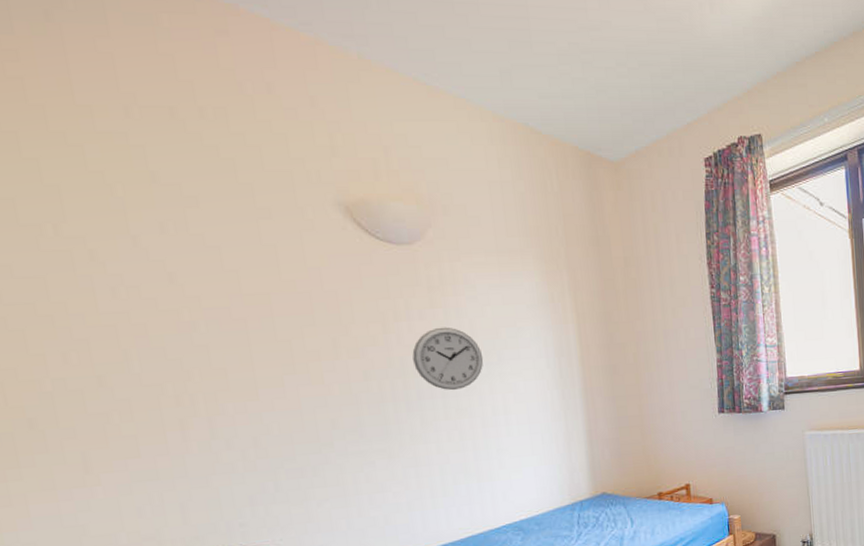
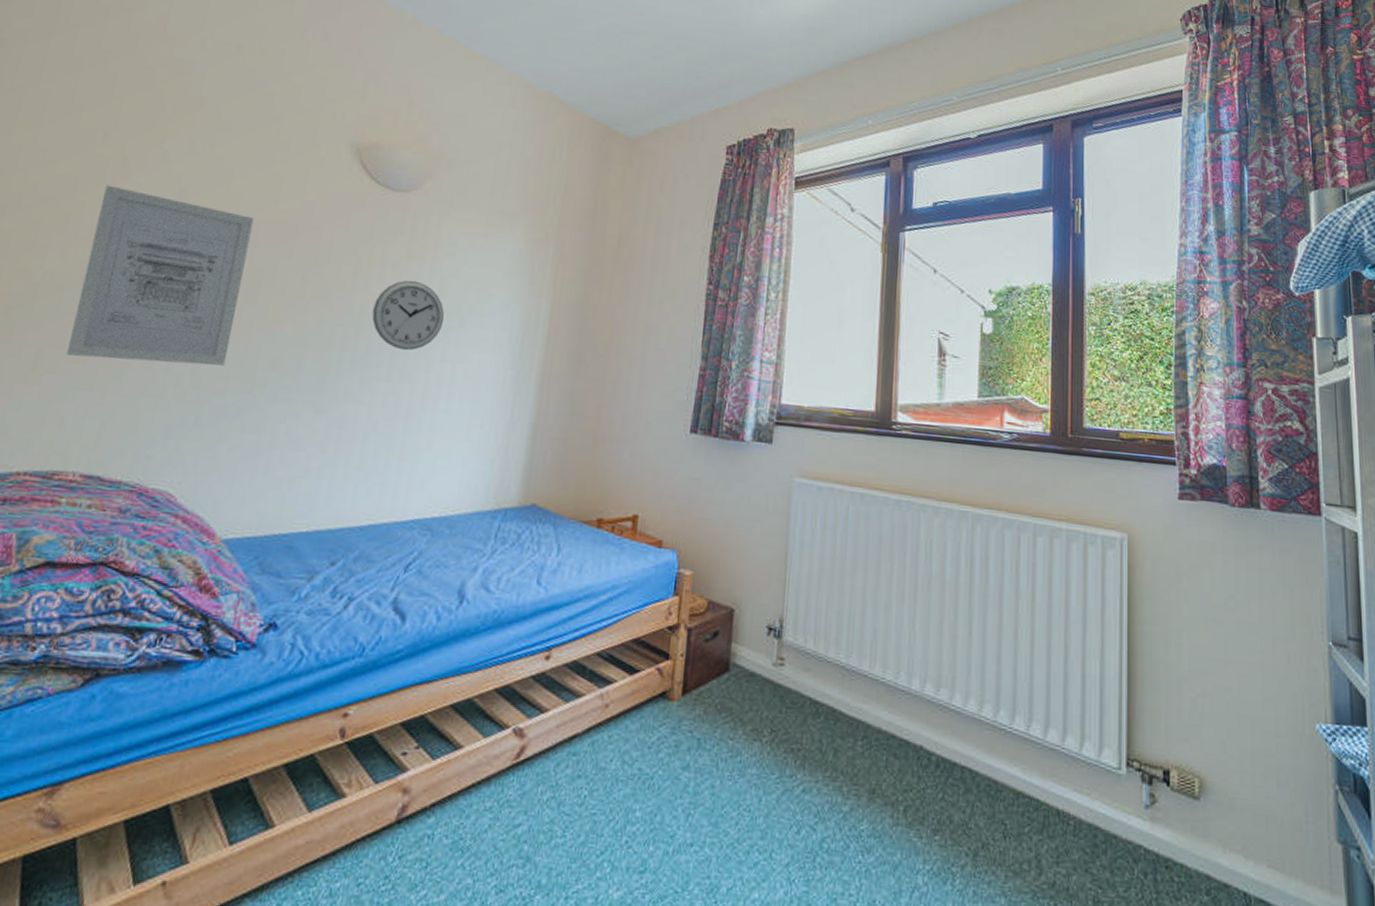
wall art: none [82,281,286,453] -> present [66,185,254,366]

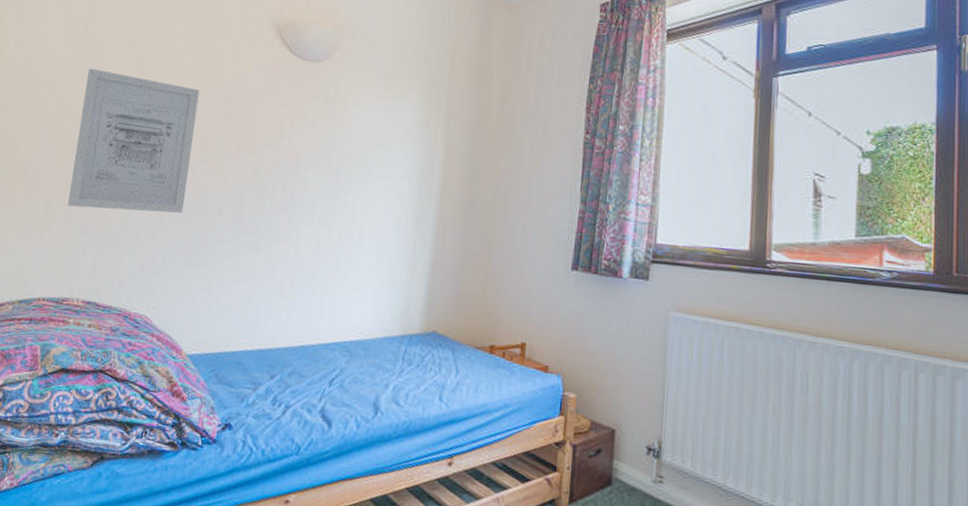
wall clock: present [372,279,445,351] -> none [295,138,354,199]

